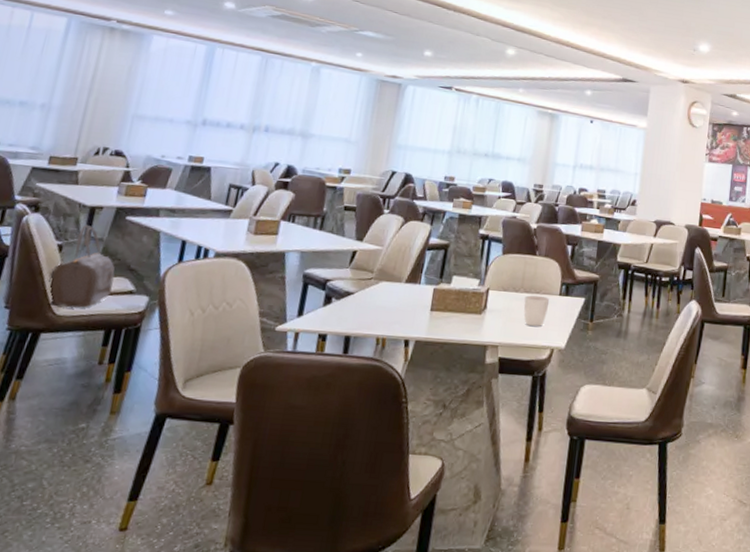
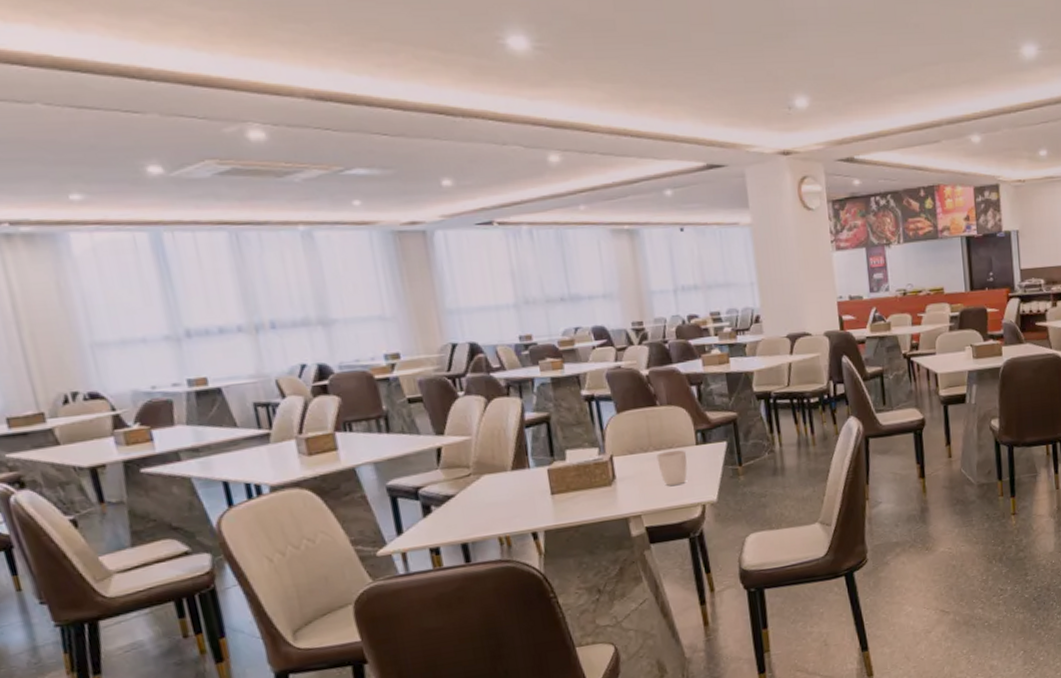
handbag: present [48,224,115,308] -> none [78,488,162,589]

